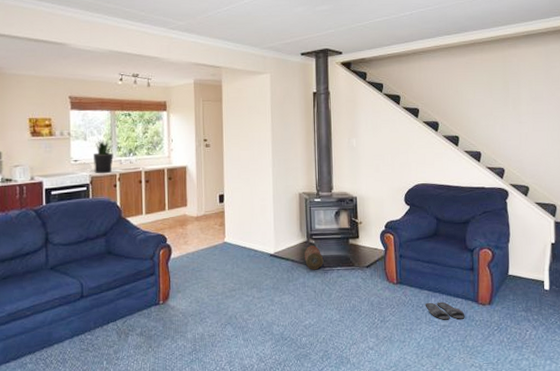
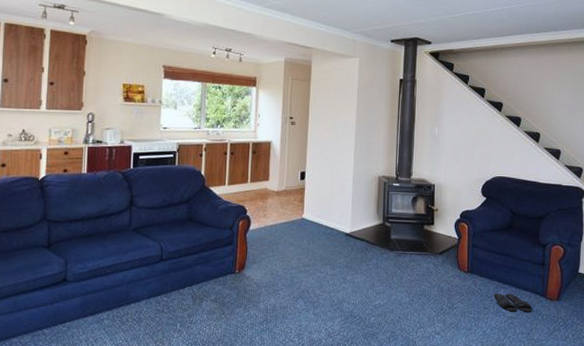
planter: present [94,139,113,174] -> none [182,109,202,143]
decorative log: present [305,246,324,270] -> none [379,228,398,253]

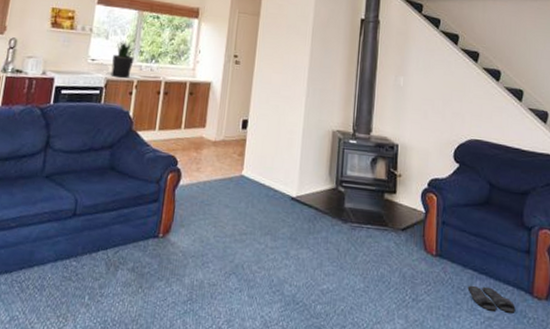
planter: none [182,109,202,143] -> present [111,39,135,79]

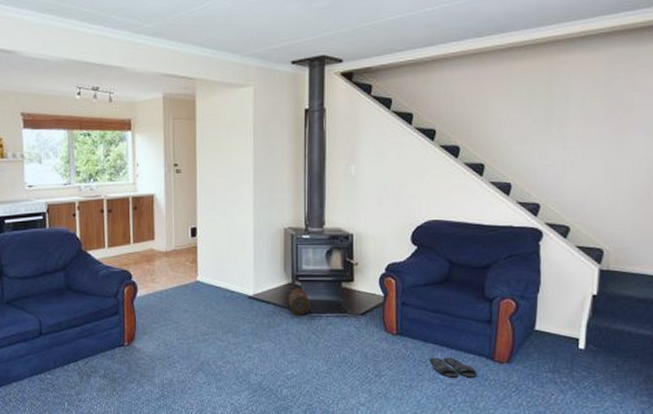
planter: present [111,39,135,79] -> none [50,162,72,202]
decorative log: none [330,194,353,225] -> present [289,288,311,316]

